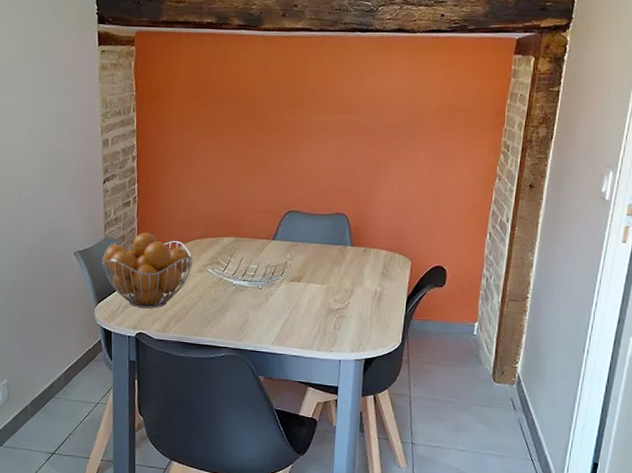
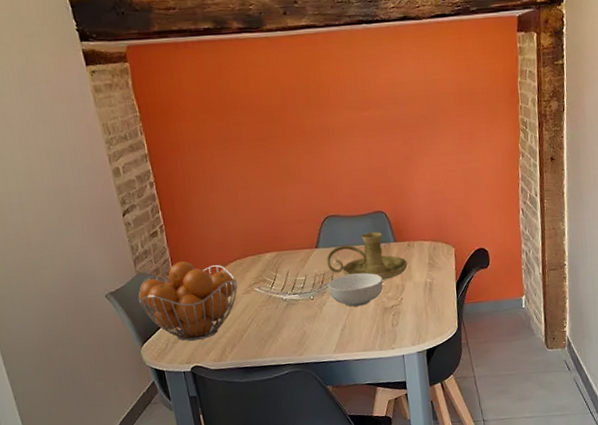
cereal bowl: none [277,270,333,303] -> present [328,272,383,307]
candle holder: none [280,232,360,282] -> present [326,231,408,280]

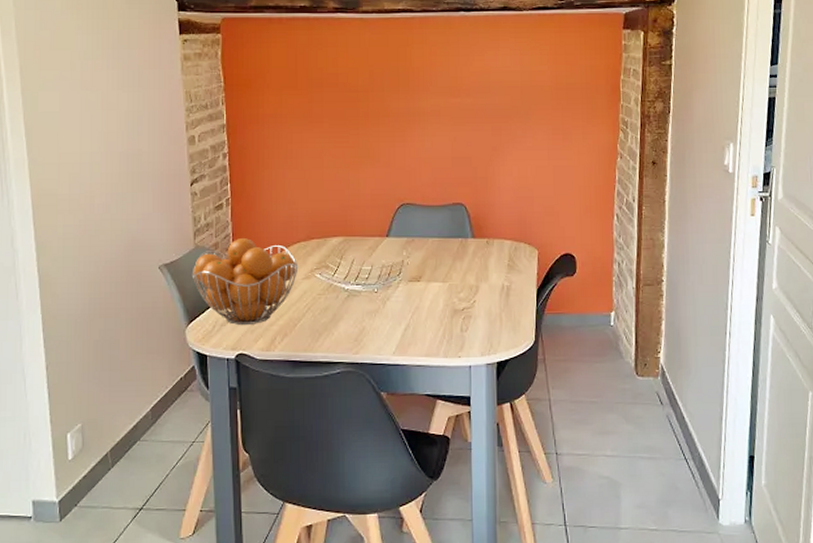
candle holder: present [326,231,408,280] -> none [395,224,484,278]
cereal bowl: present [328,272,383,307] -> none [395,268,455,305]

